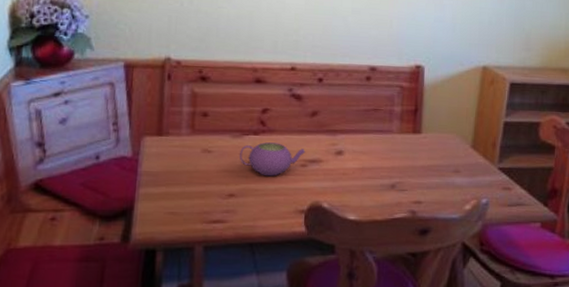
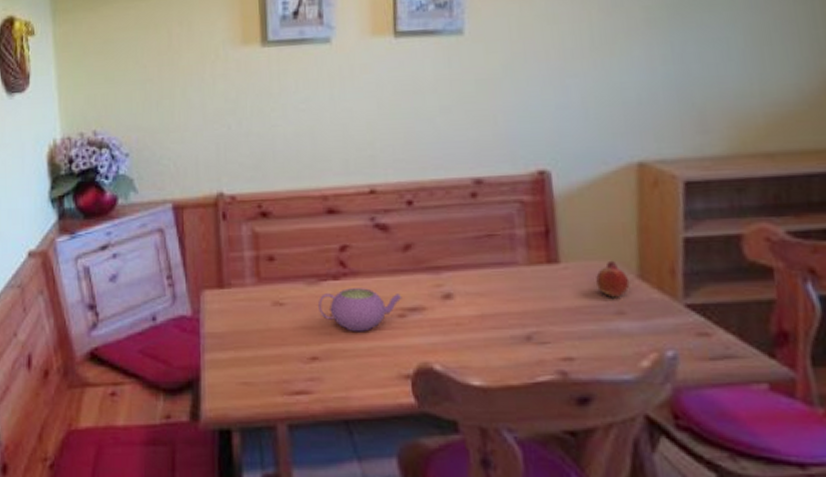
fruit: none [444,134,466,161] -> present [596,260,630,298]

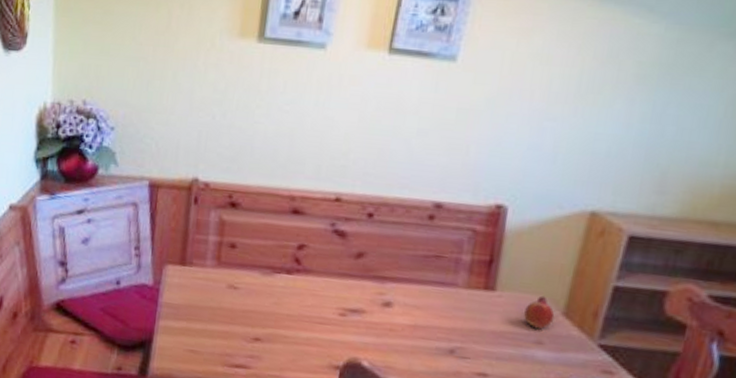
teapot: present [318,288,402,332] -> none [269,283,346,324]

